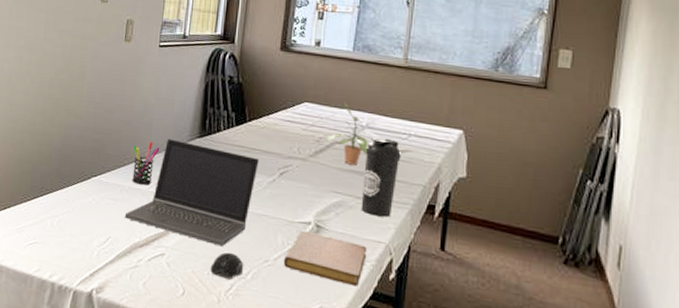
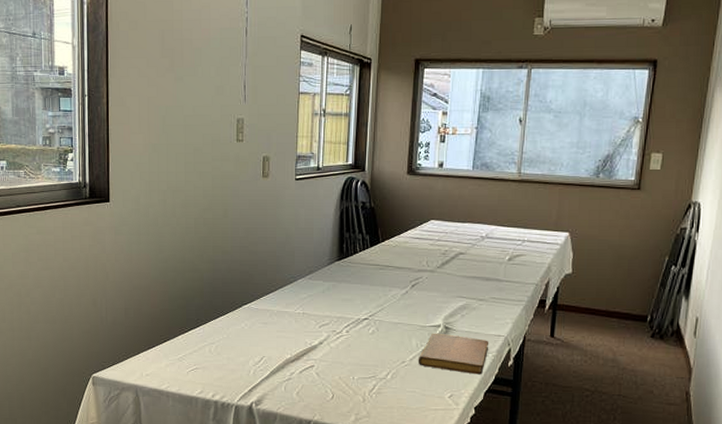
laptop computer: present [124,138,259,247] -> none [275,264,393,354]
pen holder: present [132,142,160,185] -> none [279,268,303,308]
computer mouse: present [210,252,244,280] -> none [355,358,384,381]
potted plant: present [326,102,380,165] -> none [451,216,498,272]
water bottle: present [361,138,401,217] -> none [483,246,516,314]

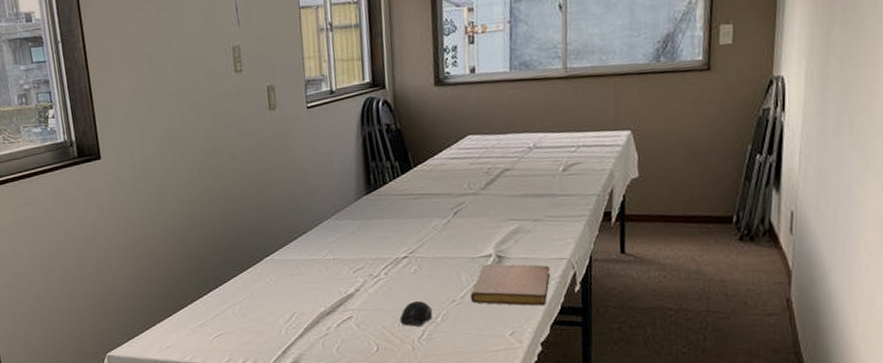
computer mouse: none [355,358,384,381] -> present [399,300,433,327]

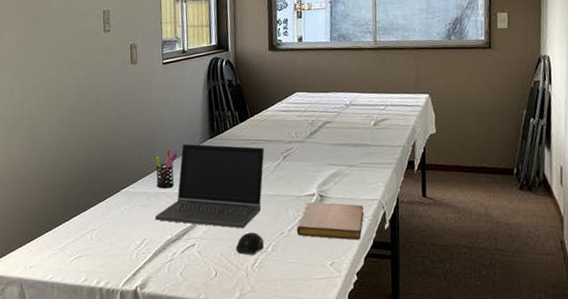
pen holder: none [300,209,328,255] -> present [153,149,177,189]
laptop computer: none [305,201,431,298] -> present [155,143,265,229]

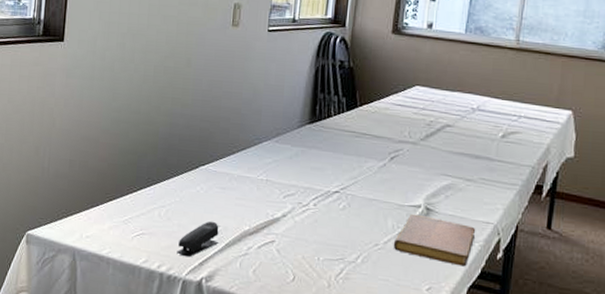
stapler: none [111,235,146,271] -> present [177,221,219,258]
pen holder: present [153,149,177,189] -> none [241,129,269,173]
laptop computer: present [155,143,265,229] -> none [233,125,370,232]
computer mouse: present [236,232,265,255] -> none [320,237,354,264]

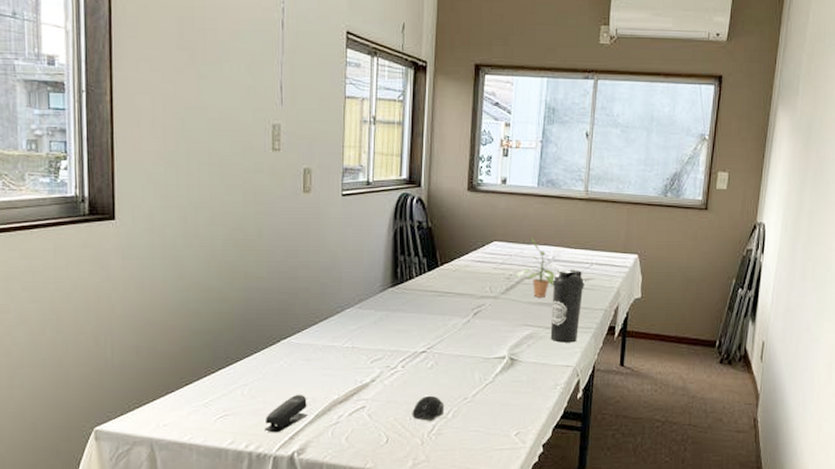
computer mouse: none [320,237,354,264] -> present [412,395,445,421]
notebook: present [393,213,476,267] -> none [481,365,557,409]
potted plant: none [437,85,490,148] -> present [516,237,565,298]
water bottle: none [470,120,511,199] -> present [550,269,584,343]

